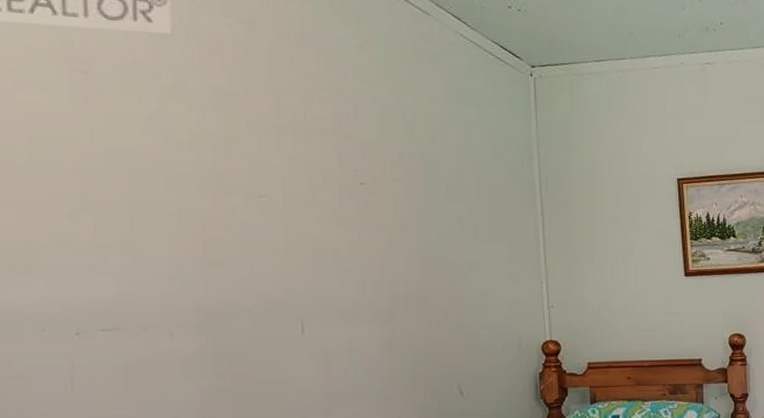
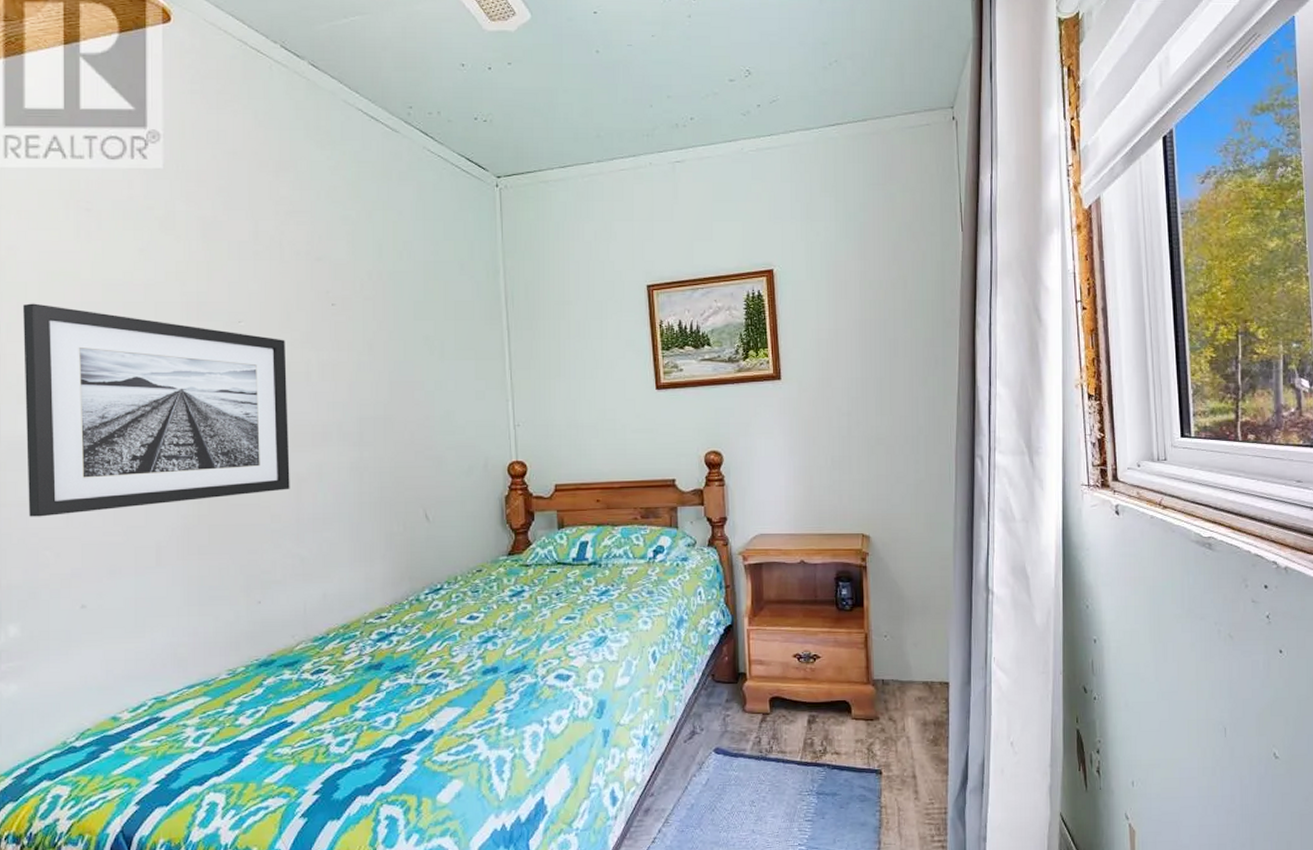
wall art: none [11,167,319,391] -> present [23,303,290,517]

